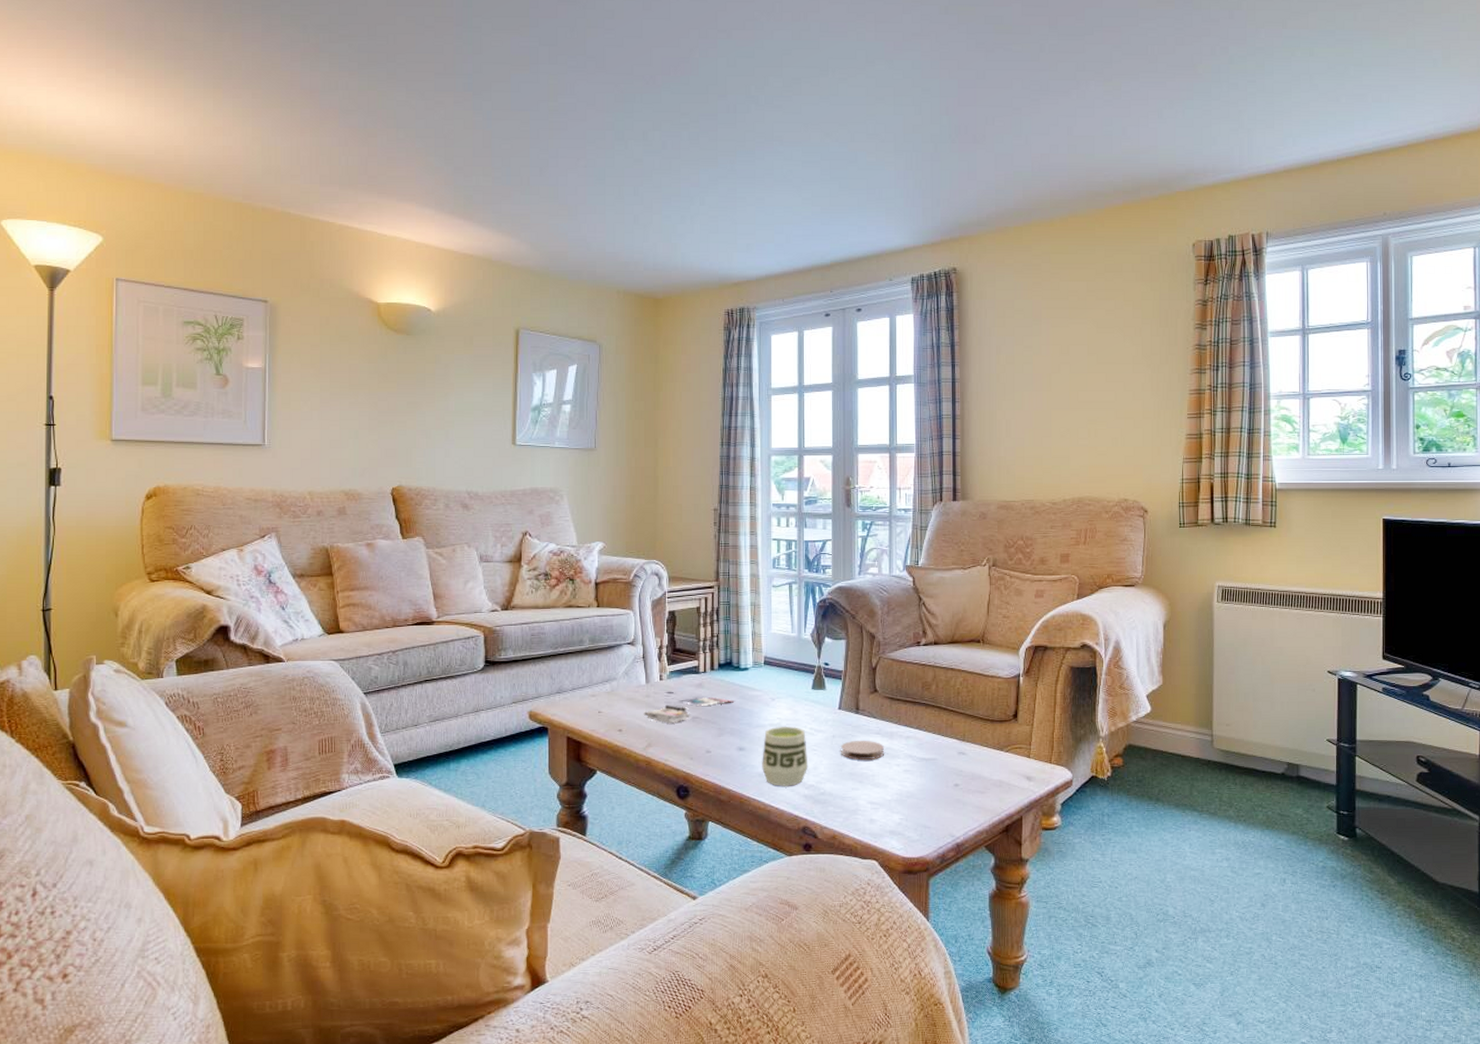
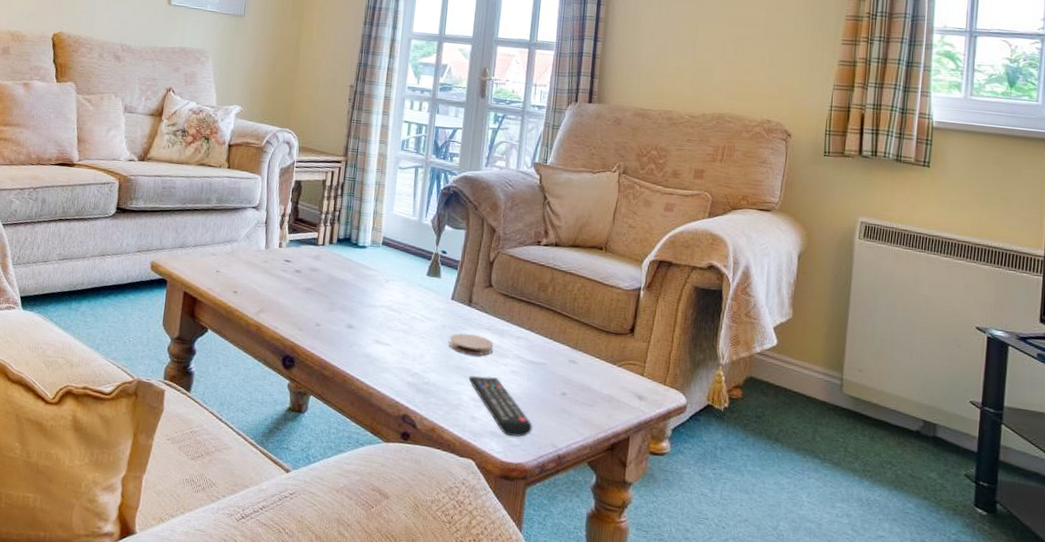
magazine: present [643,697,736,724] -> none [259,269,350,292]
cup: present [762,726,809,786] -> none [368,309,416,371]
remote control: none [863,778,929,833] -> present [468,376,532,437]

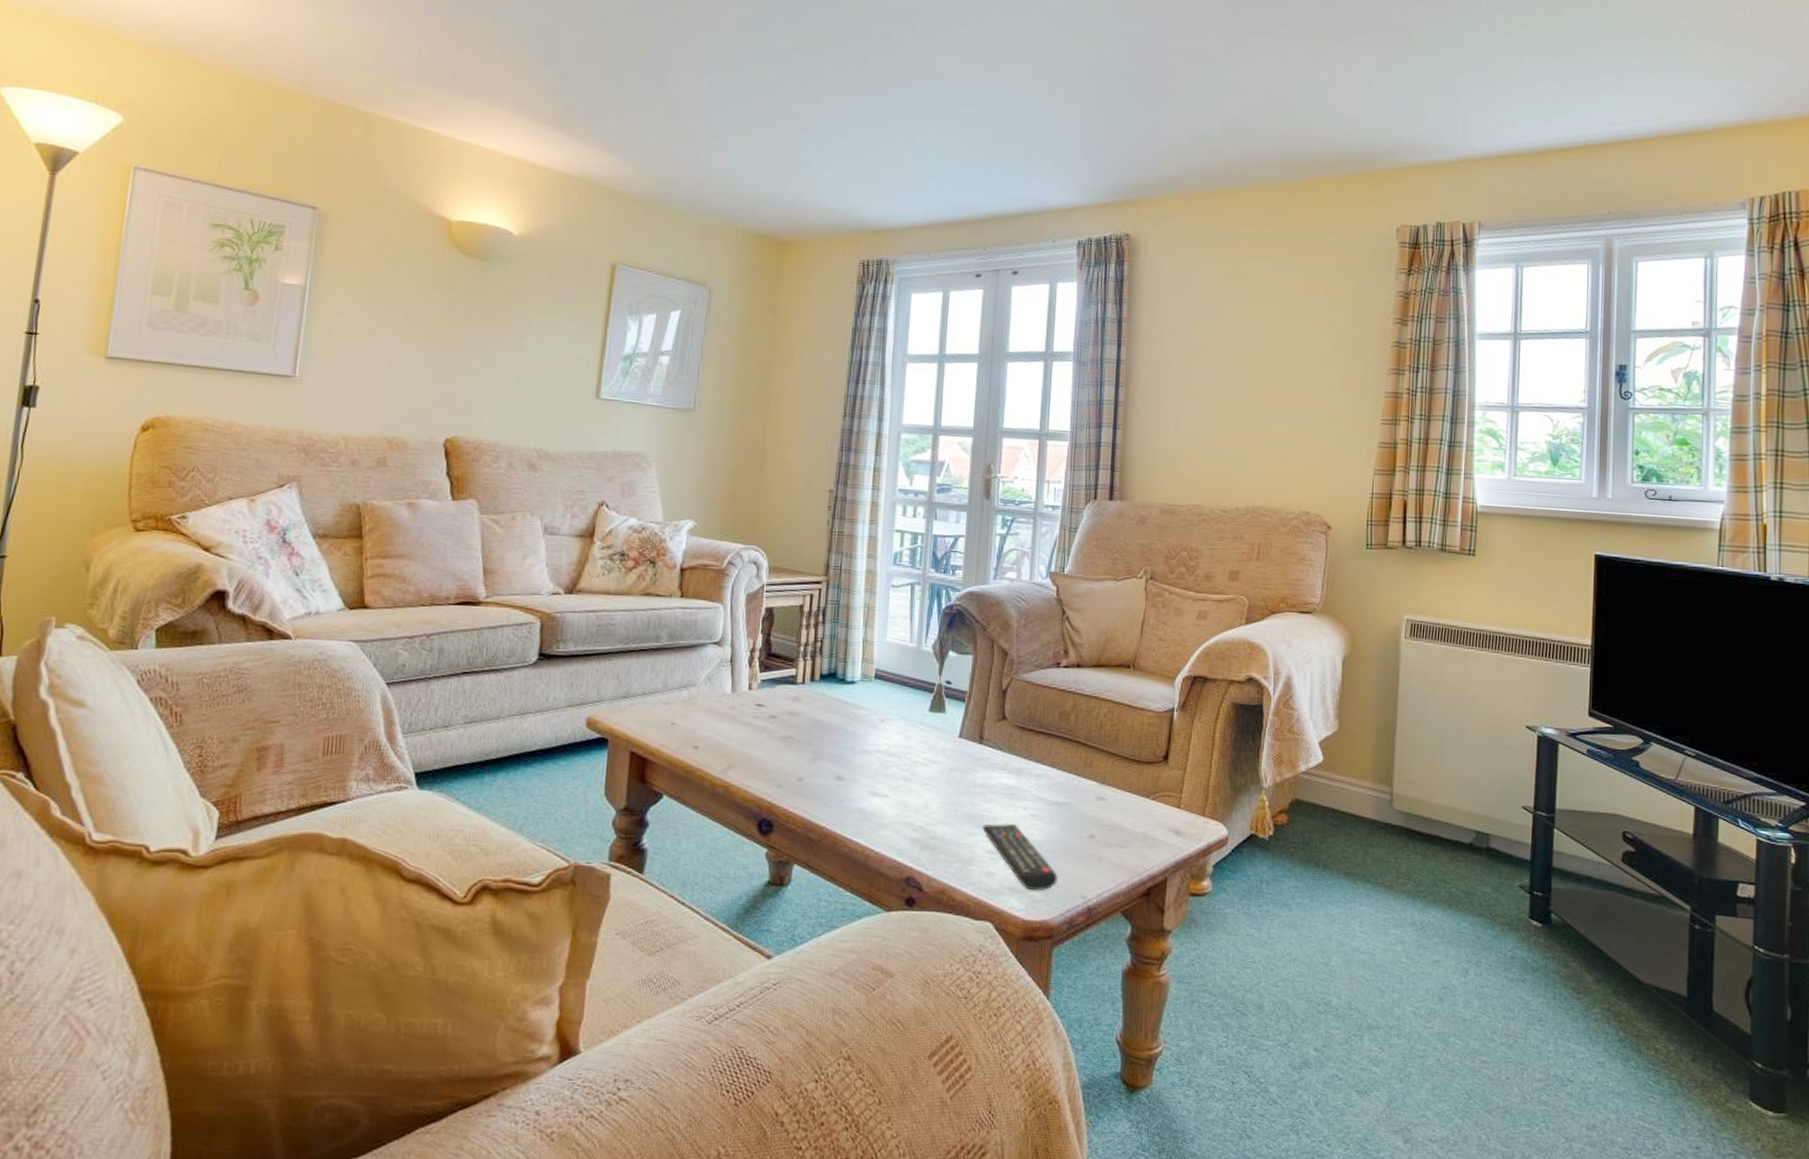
coaster: present [449,333,493,356] -> none [958,775,1010,800]

